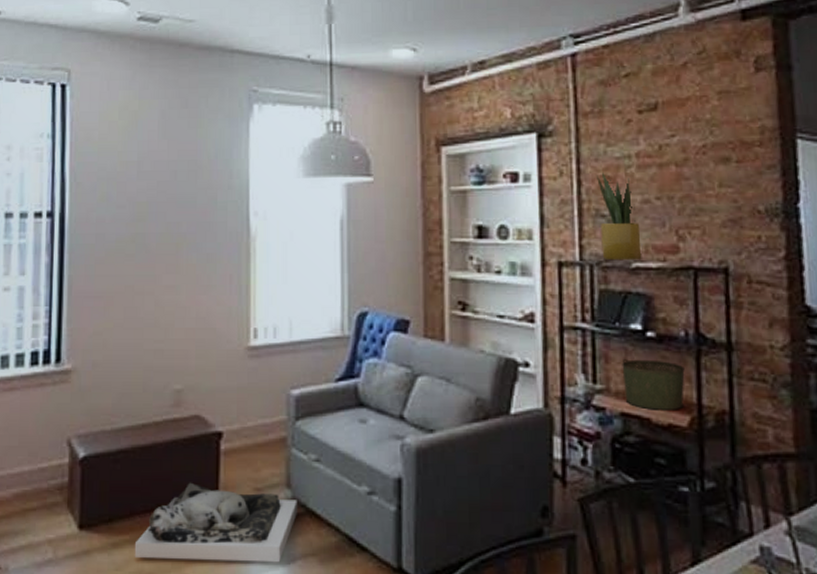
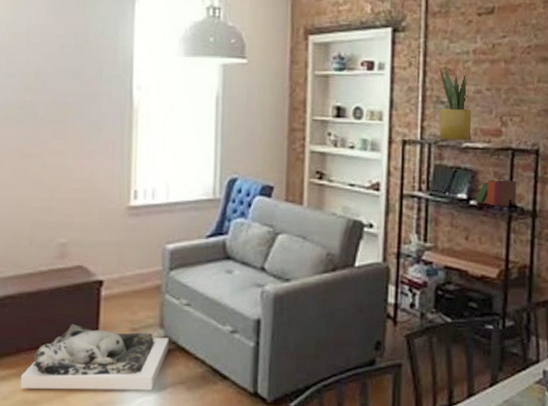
basket: present [622,359,685,410] -> none [448,223,498,264]
books: none [653,305,705,340] -> present [475,179,517,208]

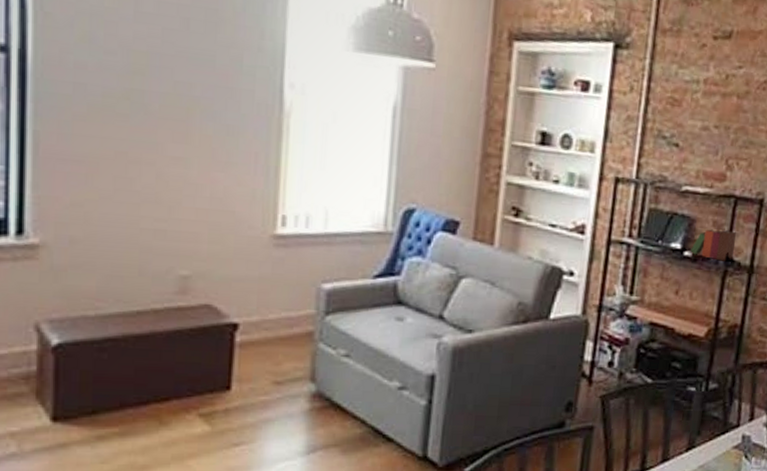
dog bed: present [20,323,169,391] -> none [125,374,322,454]
planter: present [439,66,473,141] -> none [657,94,695,185]

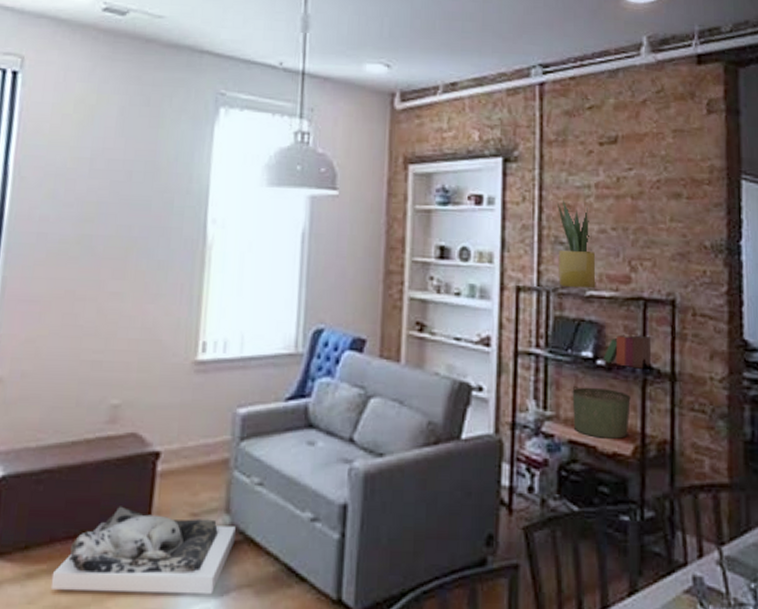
dog bed: none [125,374,322,454] -> present [50,506,236,595]
basket: none [656,275,711,322] -> present [572,386,631,439]
planter: none [657,94,695,185] -> present [556,201,597,289]

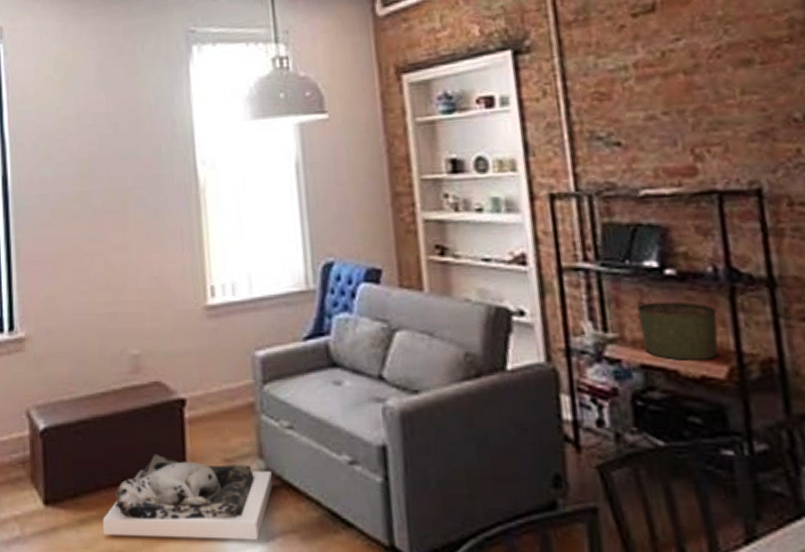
planter: present [556,201,597,289] -> none [586,89,652,189]
books: present [603,334,652,369] -> none [672,235,738,276]

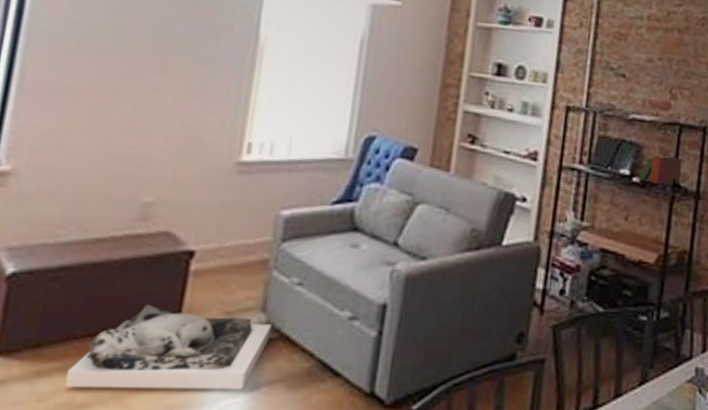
basket: present [637,301,719,361] -> none [606,200,659,249]
books: none [672,235,738,276] -> present [638,155,683,187]

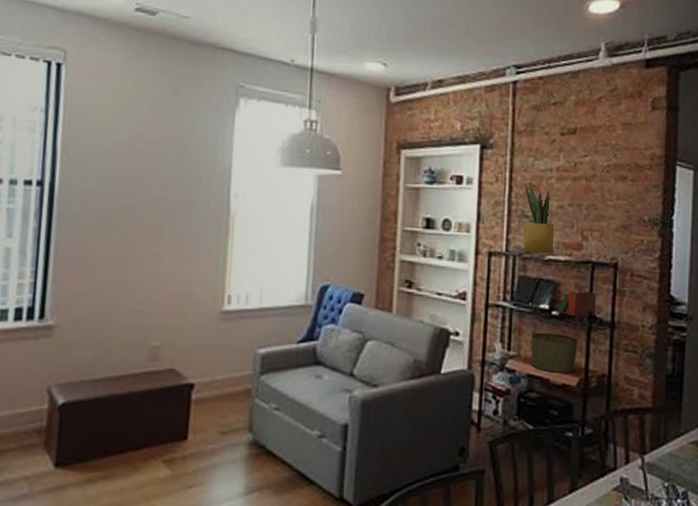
dog bed: present [64,304,271,390] -> none [106,426,257,495]
planter: none [605,30,641,113] -> present [523,182,555,254]
basket: none [606,200,659,249] -> present [531,332,578,373]

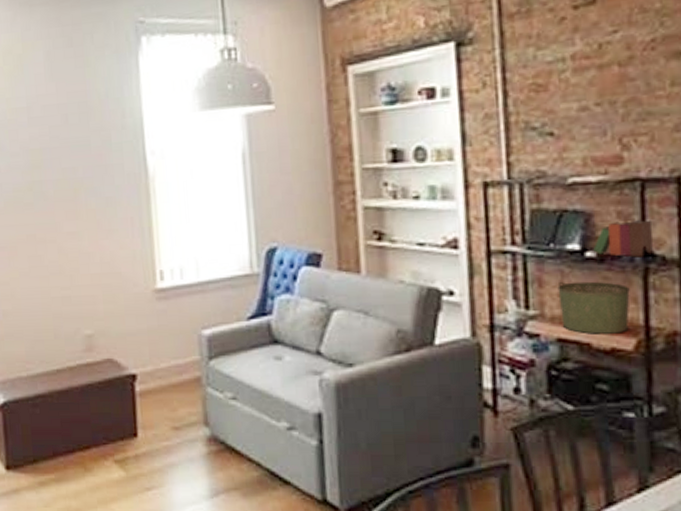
planter: present [523,182,555,254] -> none [524,81,581,177]

